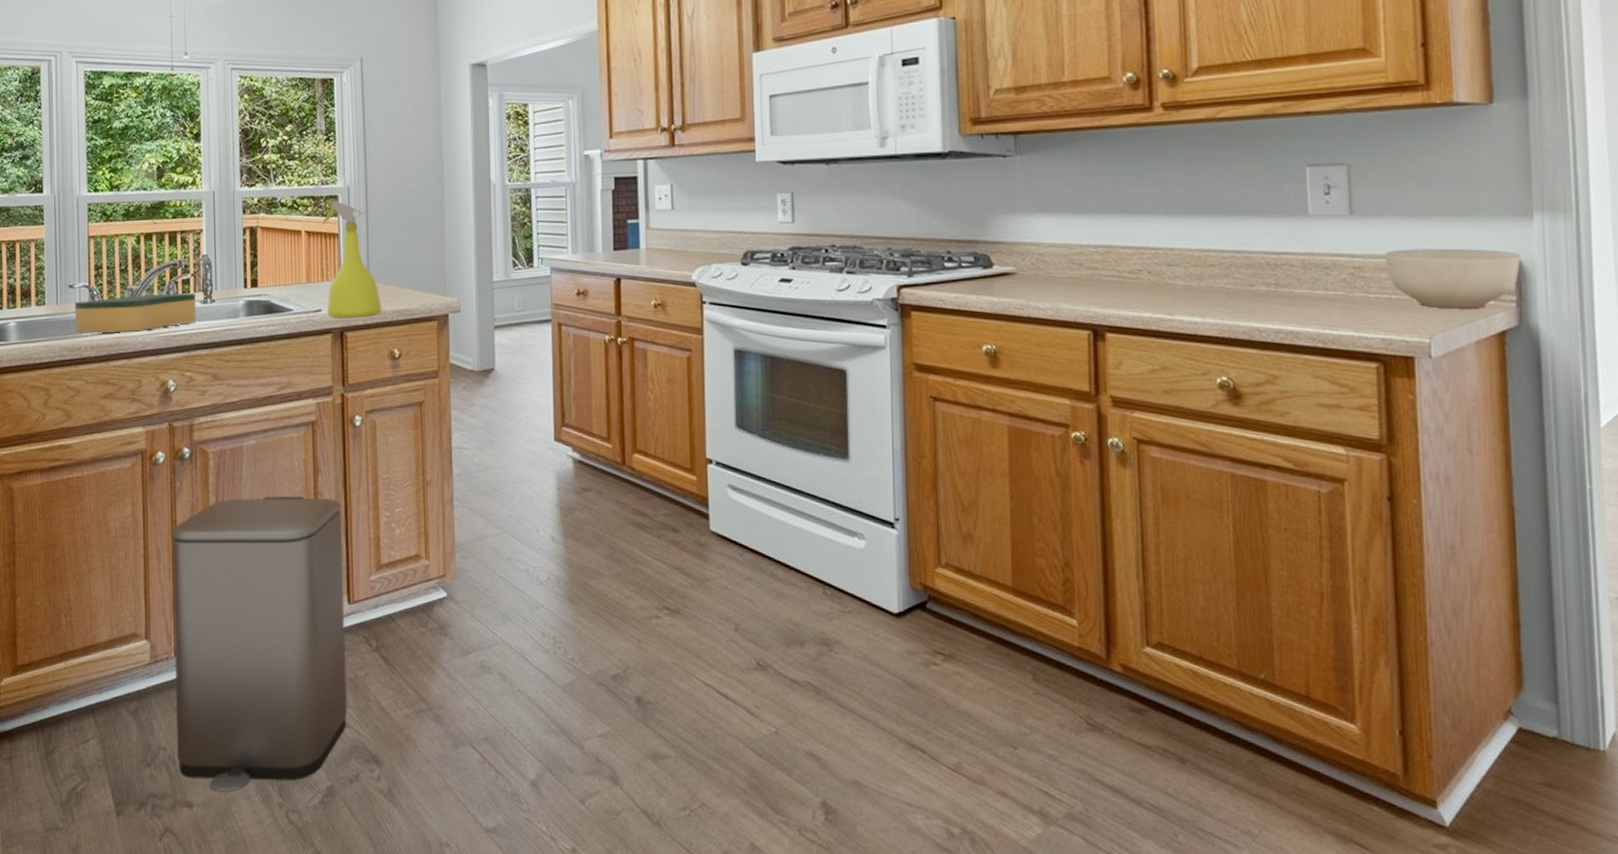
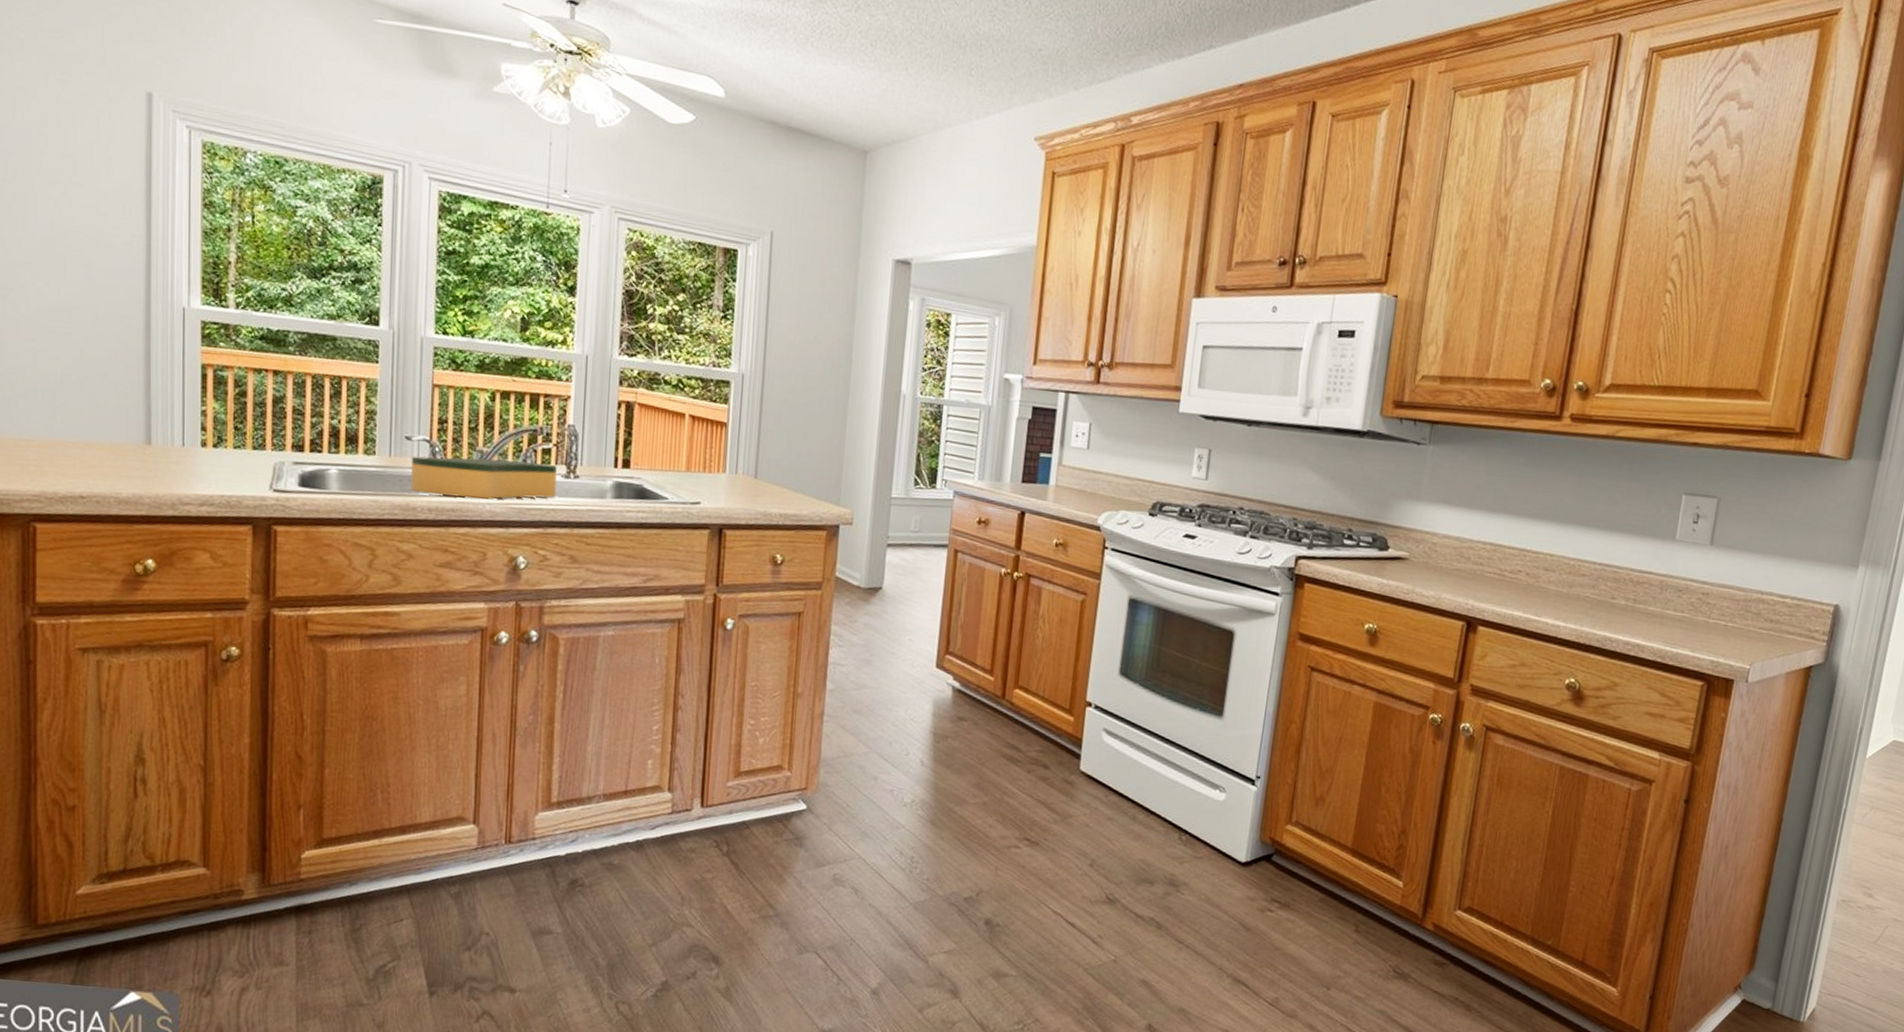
pedal bin: present [171,496,348,793] -> none [501,689,704,981]
spray bottle: present [322,199,382,319] -> none [706,383,768,518]
bowl: present [1384,248,1521,309] -> none [1729,582,1841,644]

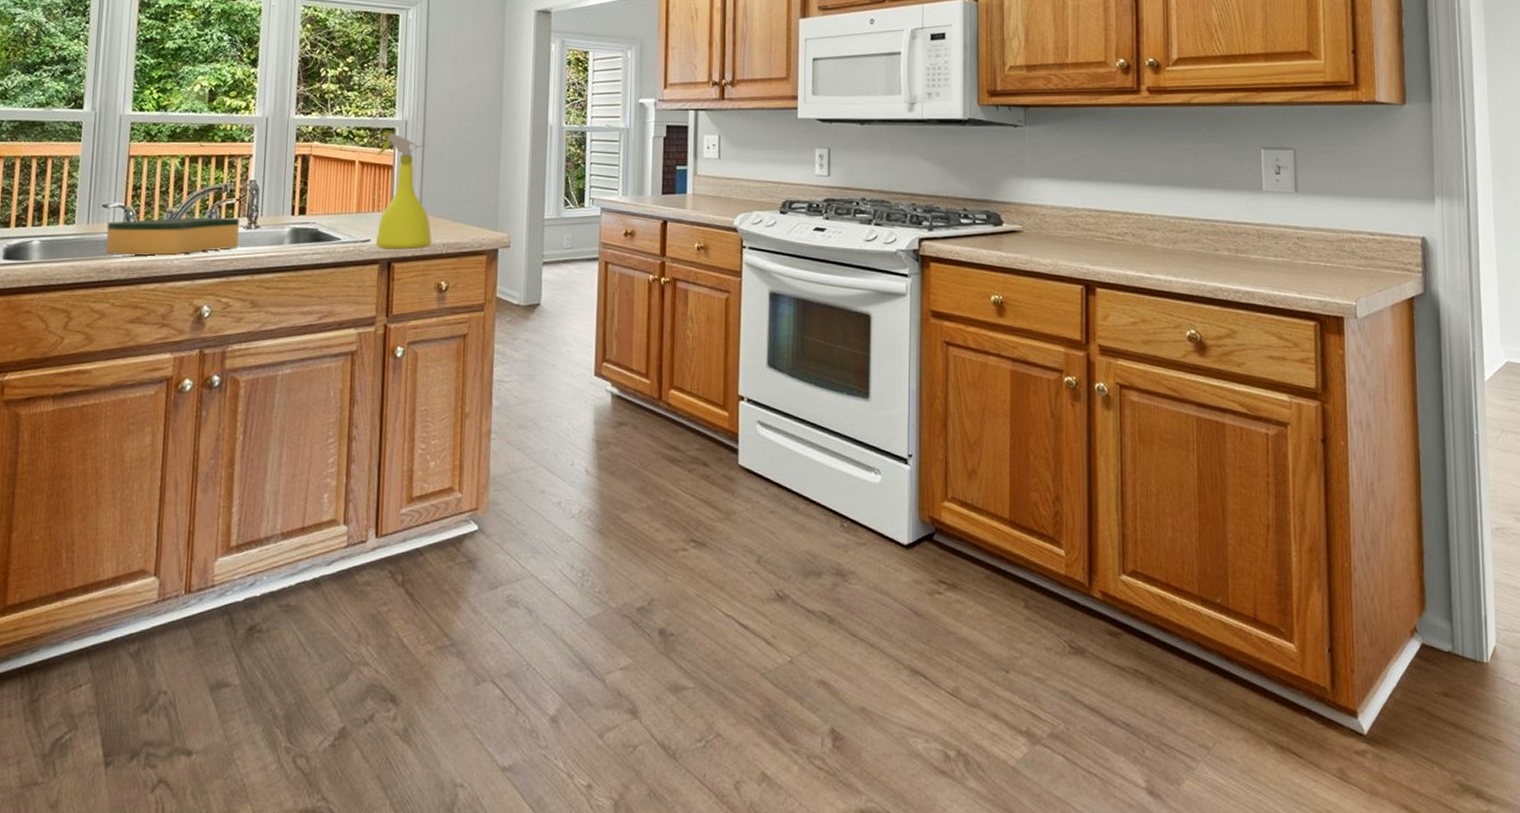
spray bottle: none [706,383,768,518] -> present [375,131,432,250]

